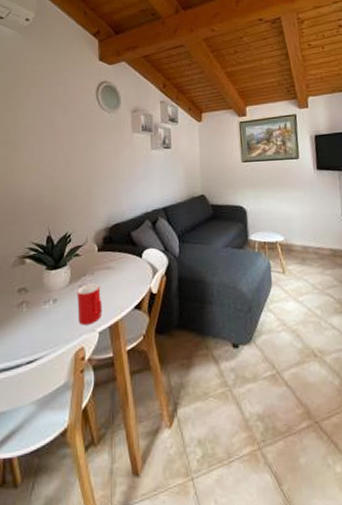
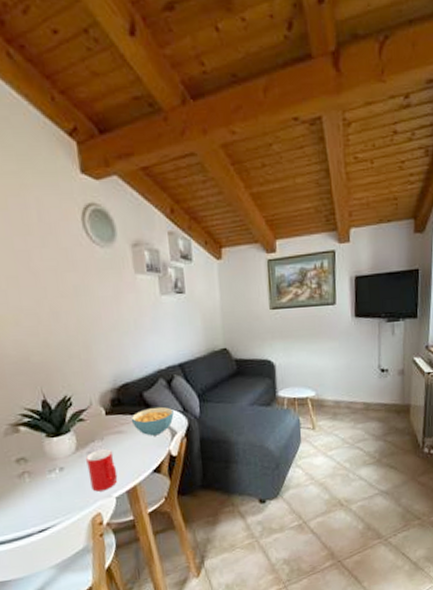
cereal bowl: none [119,245,156,273] -> present [130,406,174,436]

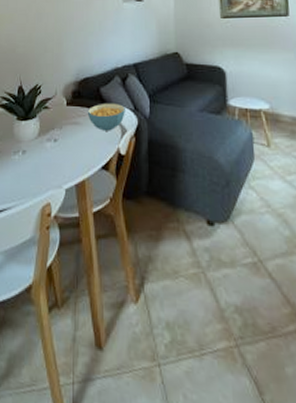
cup: present [86,449,118,492] -> none [45,138,70,181]

